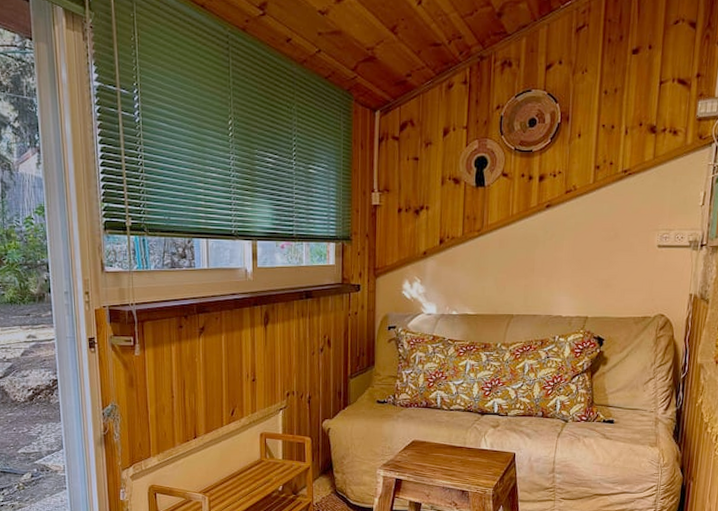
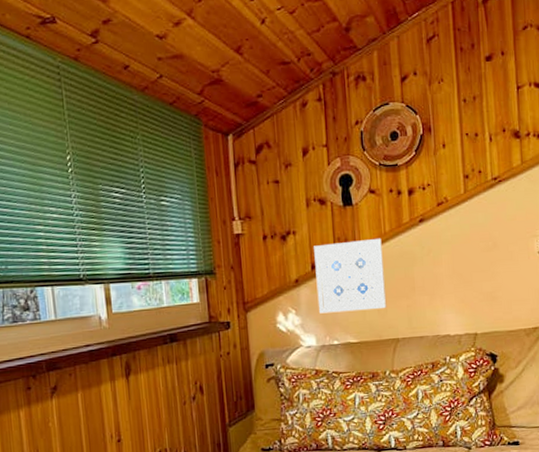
wall art: none [442,219,508,286] -> present [314,238,387,314]

